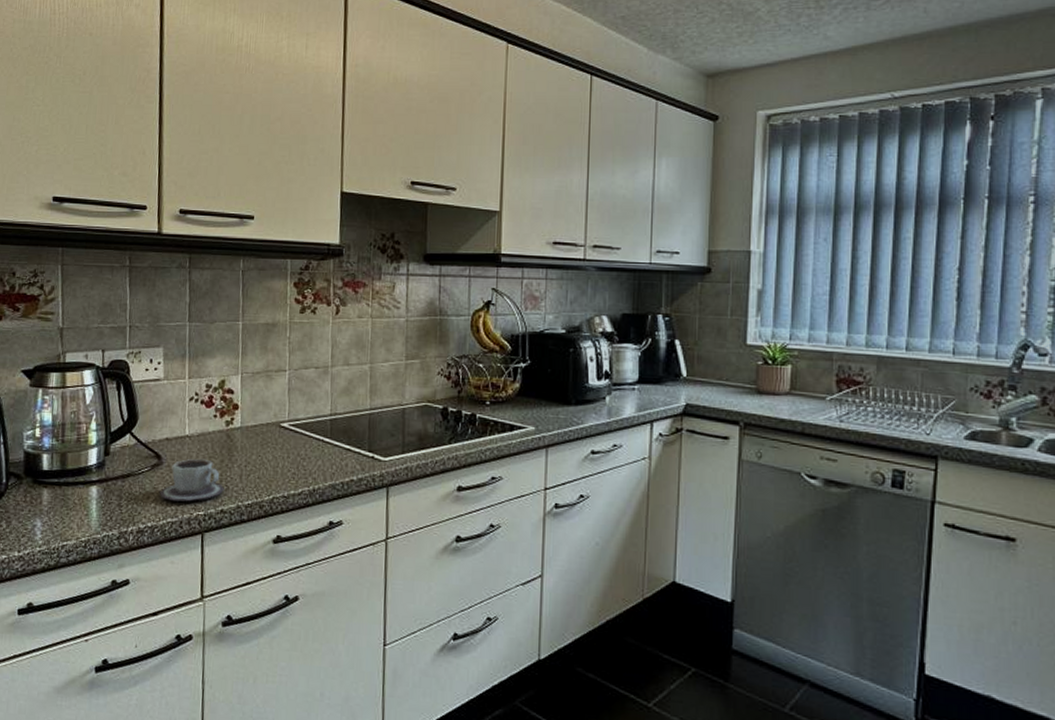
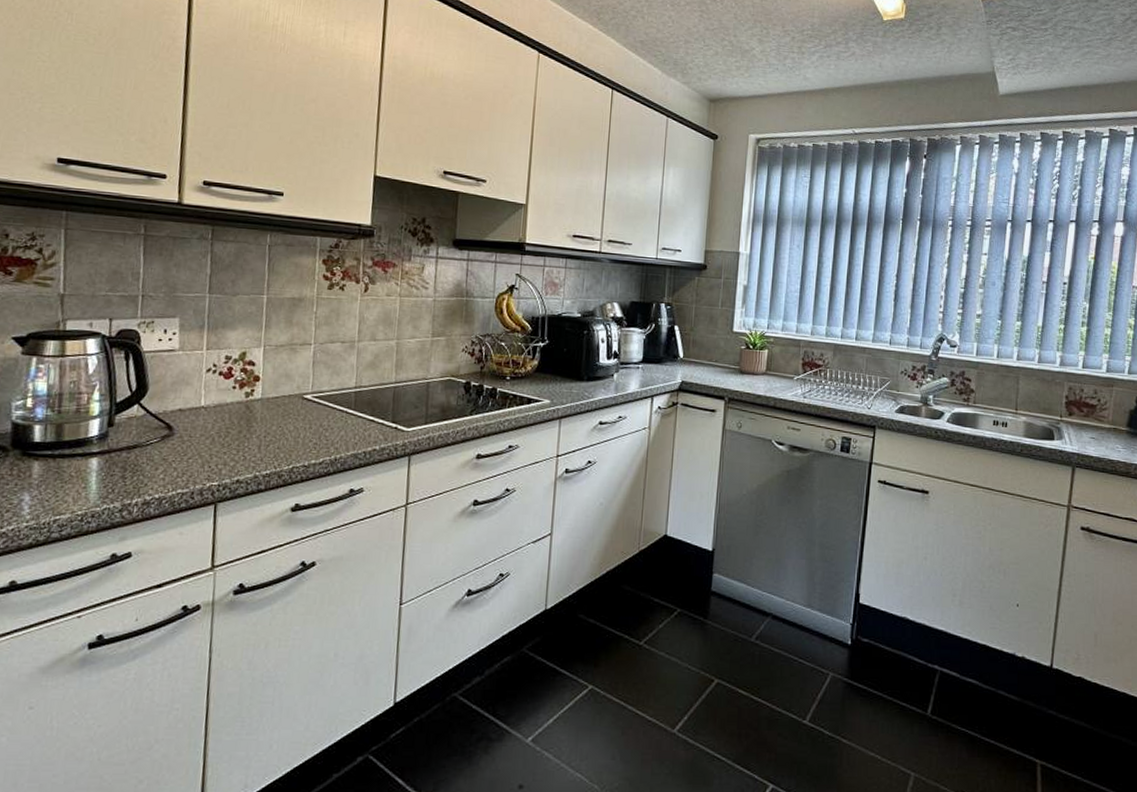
cup: present [159,458,224,502] -> none [169,429,241,473]

